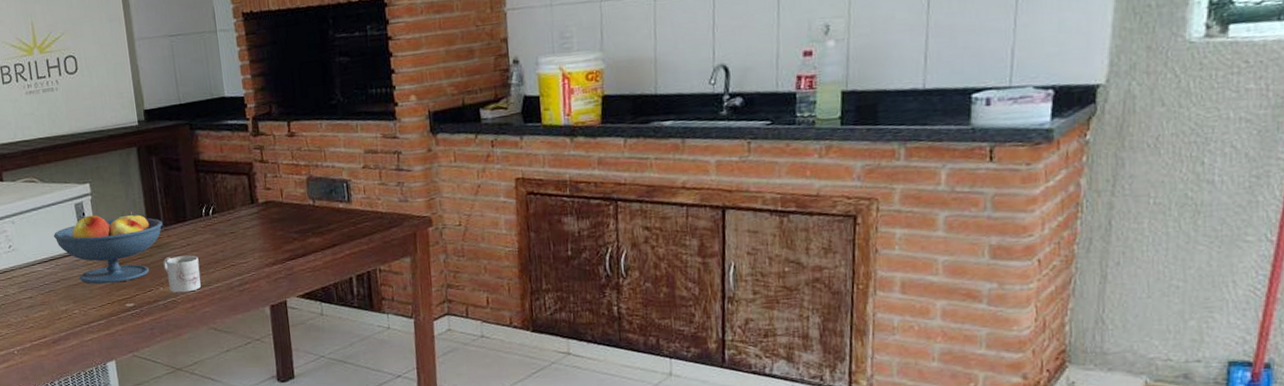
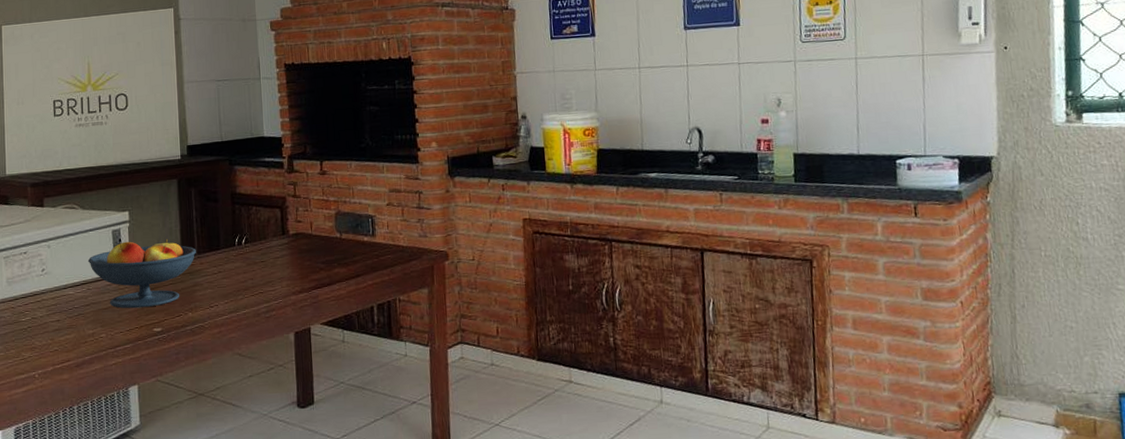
mug: present [163,255,201,293] -> none [193,282,229,319]

